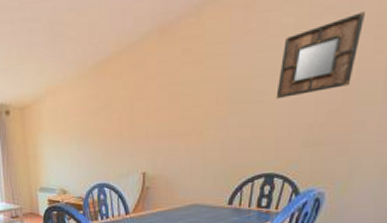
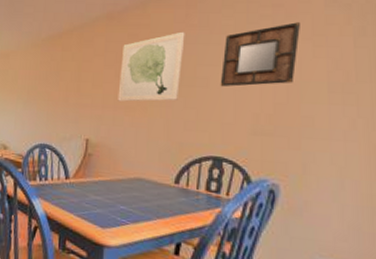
wall art: none [172,39,242,129] -> present [118,31,185,102]

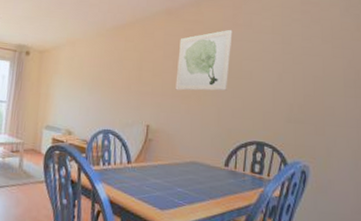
home mirror: present [220,22,300,87] -> none [261,27,323,80]

